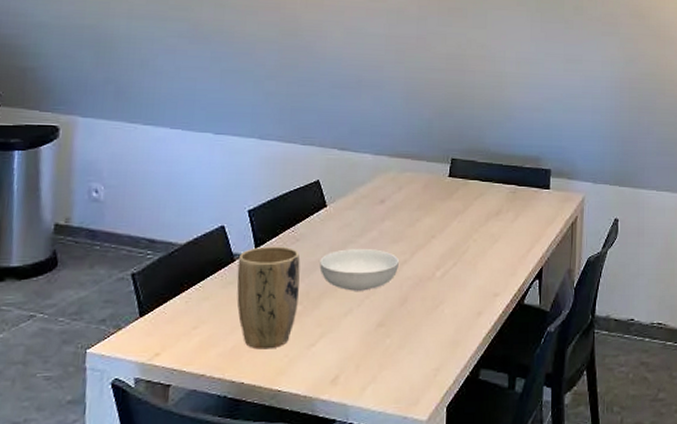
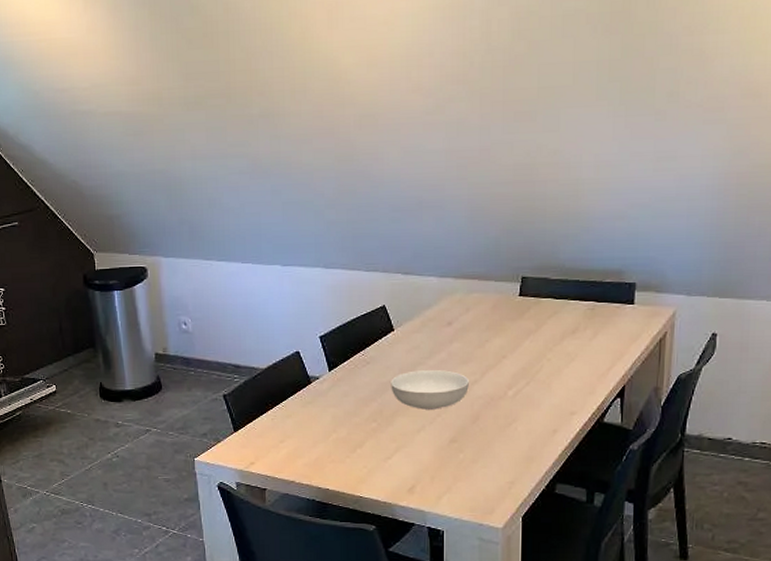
plant pot: present [237,246,301,350] -> none [314,369,372,461]

